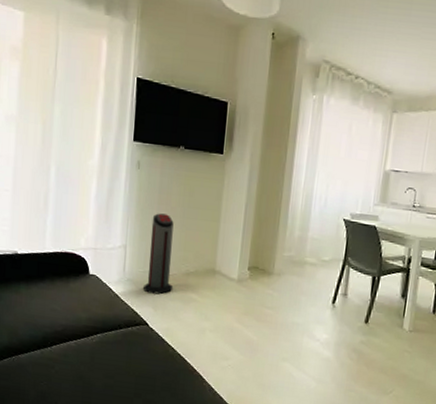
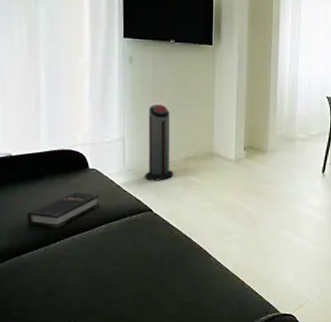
hardback book: none [26,297,98,333] -> present [27,193,101,229]

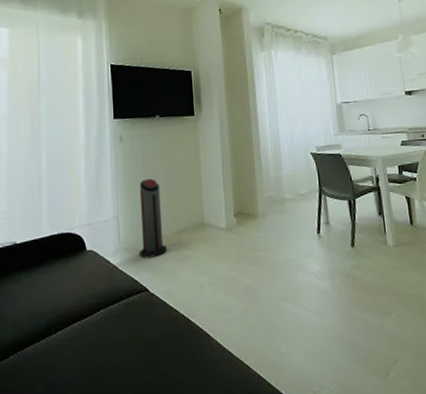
hardback book: present [27,193,101,229] -> none [29,276,99,318]

